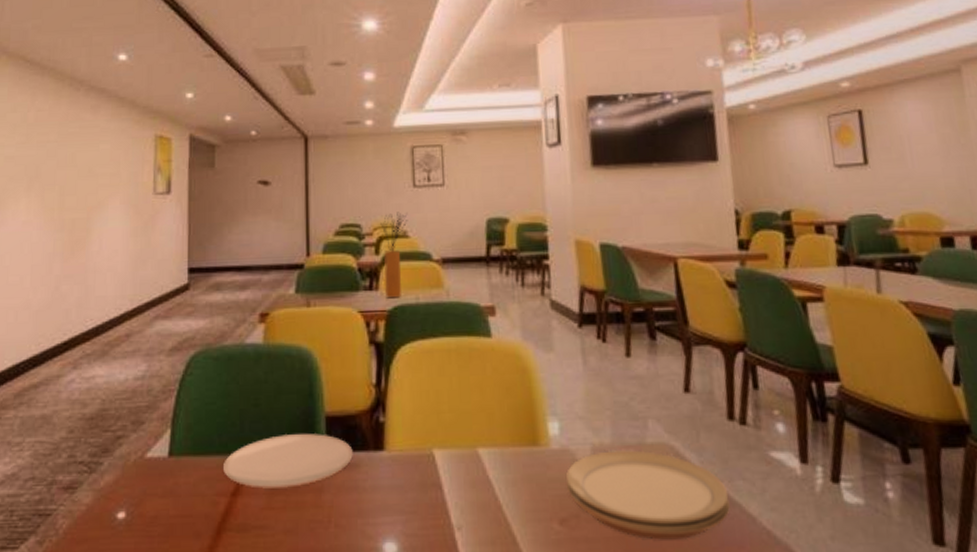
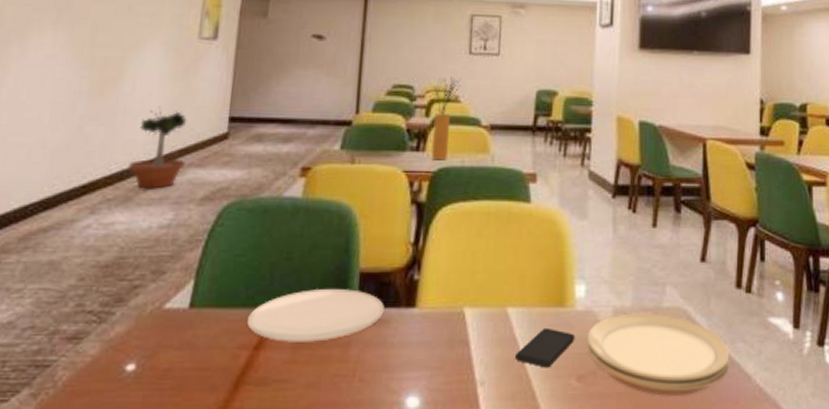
potted tree: none [103,262,154,343] -> present [129,106,187,189]
mobile phone: none [491,468,553,511] -> present [515,327,575,368]

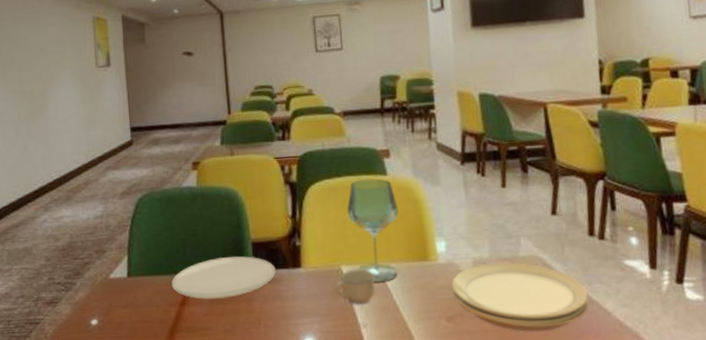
potted tree: present [129,106,187,189] -> none [64,124,106,190]
vase: present [431,77,461,160] -> none [289,73,313,146]
cup: none [451,313,501,355] -> present [334,269,375,304]
wine glass: none [479,205,538,329] -> present [347,178,399,282]
mobile phone: present [515,327,575,368] -> none [390,278,441,312]

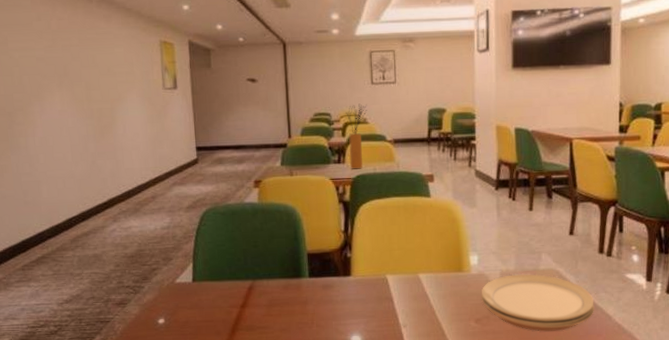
plate: present [172,256,276,300] -> none [233,265,328,303]
vase: none [289,73,313,146] -> present [346,103,367,169]
cup: present [334,269,375,304] -> none [379,278,415,307]
wine glass: present [347,178,399,282] -> none [393,200,439,289]

